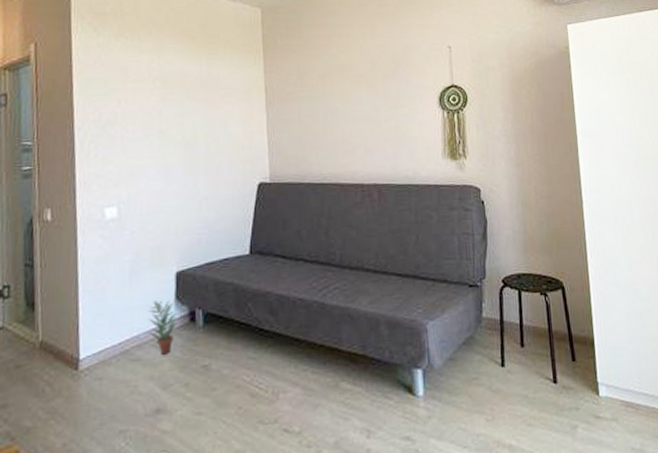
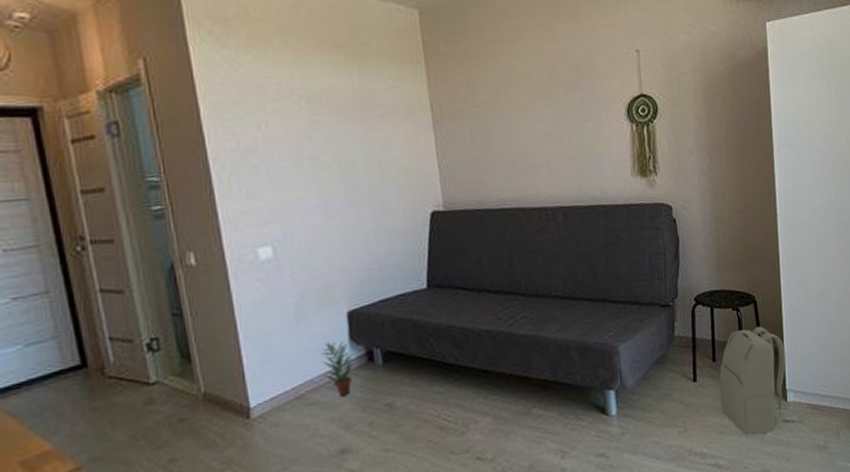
backpack: none [527,313,610,430] -> present [719,326,796,435]

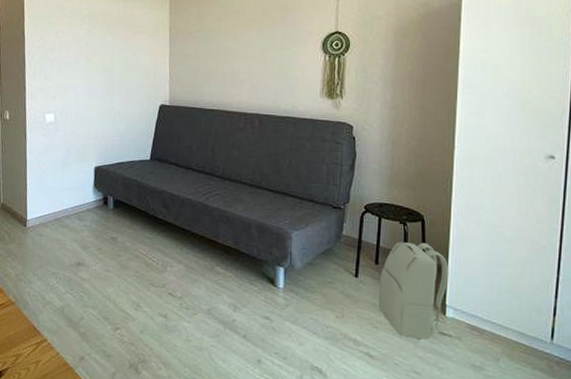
potted plant: present [321,342,354,397] -> none [74,186,95,226]

